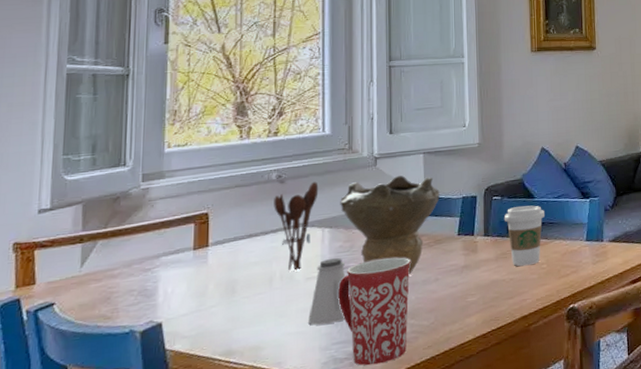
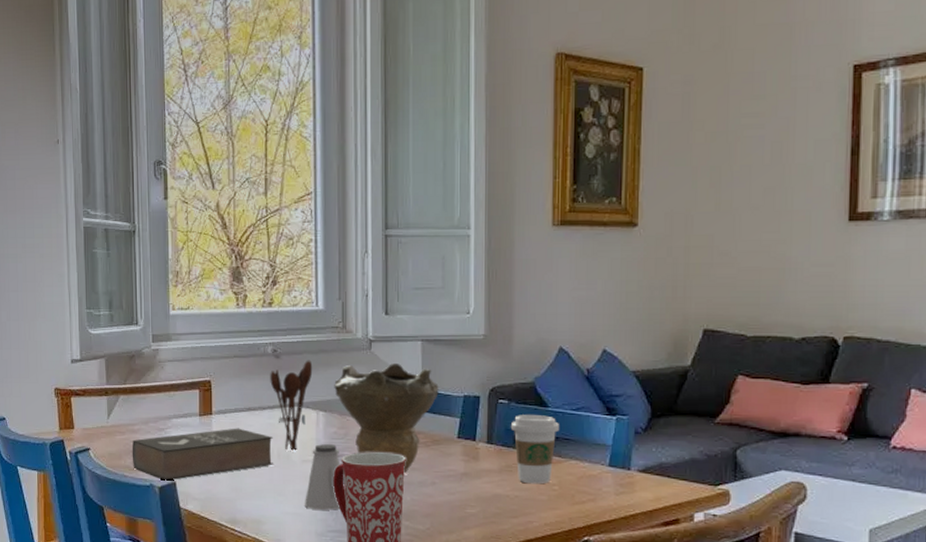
book: none [108,256,276,324] -> present [132,428,274,481]

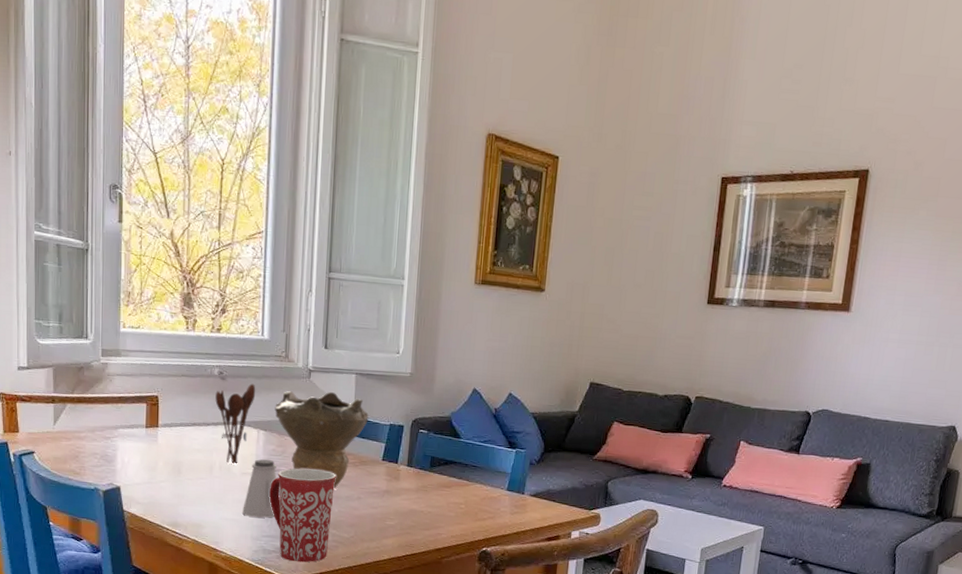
book: present [132,428,274,481] -> none [77,440,216,485]
coffee cup: present [511,415,559,484] -> none [429,443,469,503]

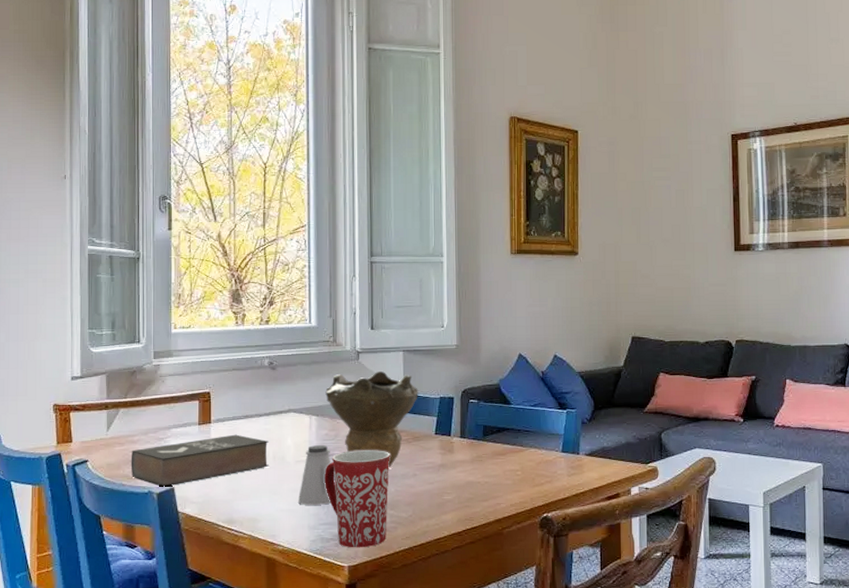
book: none [77,440,216,485] -> present [131,434,270,487]
utensil holder: present [215,383,256,464] -> none [266,370,306,453]

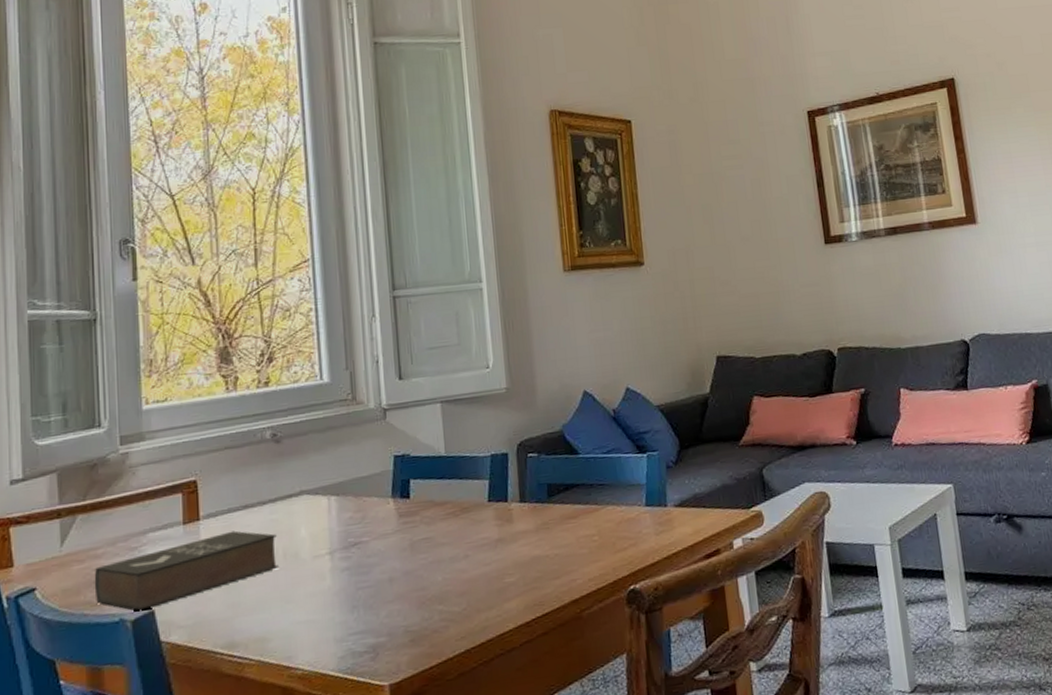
saltshaker: present [298,445,331,505] -> none [319,531,362,613]
decorative bowl: present [325,370,418,469] -> none [346,429,464,553]
mug: present [325,450,390,548] -> none [351,529,436,661]

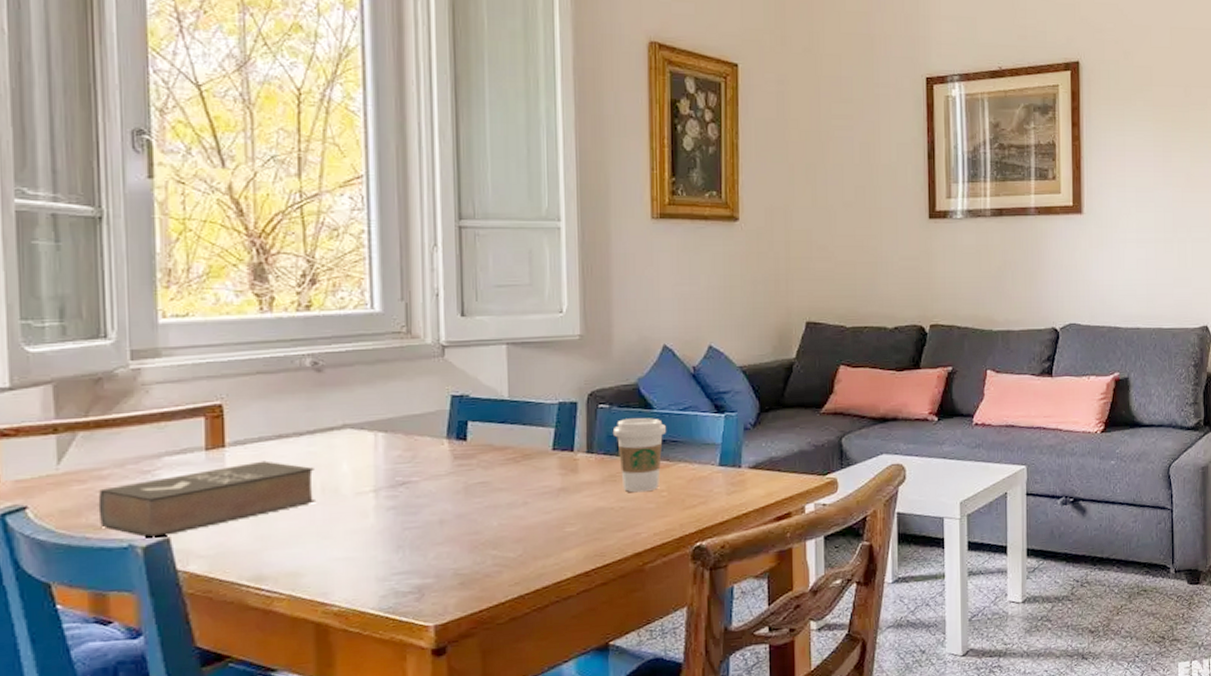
coffee cup: none [543,463,592,539] -> present [614,418,666,493]

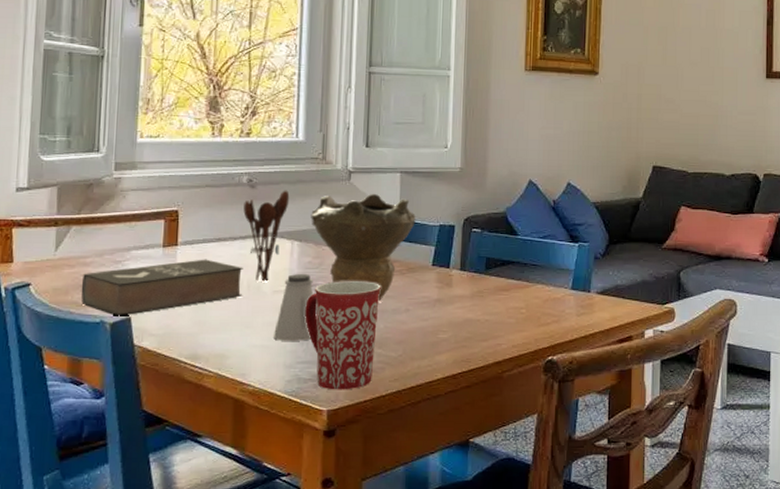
utensil holder: none [309,372,368,483] -> present [243,190,290,281]
saltshaker: none [360,470,409,551] -> present [274,274,314,341]
decorative bowl: none [397,370,529,498] -> present [311,193,416,303]
mug: none [398,473,491,602] -> present [305,281,381,390]
coffee cup: present [614,418,666,493] -> none [483,243,527,308]

